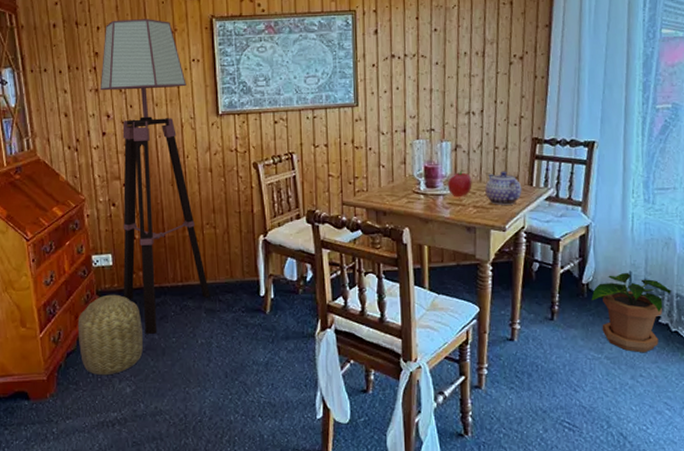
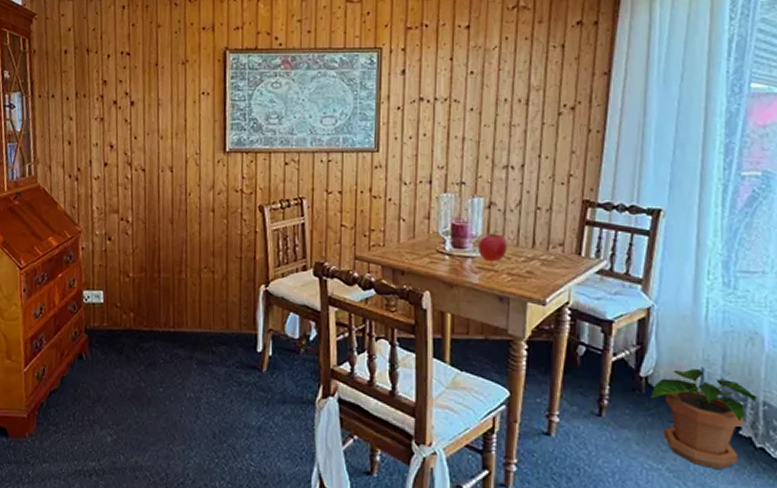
basket: present [77,294,143,376] -> none [62,333,129,421]
floor lamp: present [100,19,210,334] -> none [105,48,203,381]
teapot: present [485,171,522,205] -> none [523,235,568,276]

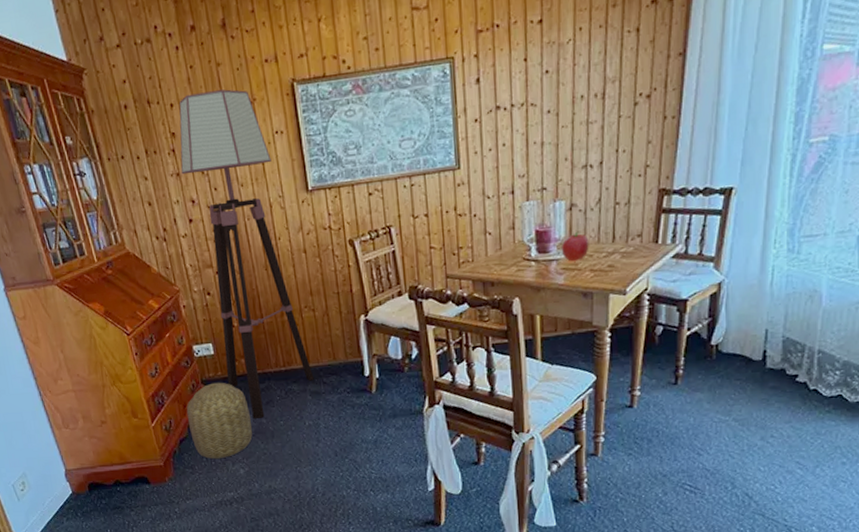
basket: none [62,333,129,421] -> present [186,382,253,460]
floor lamp: none [105,48,203,381] -> present [179,89,314,419]
potted plant: present [650,368,756,470] -> none [720,330,812,414]

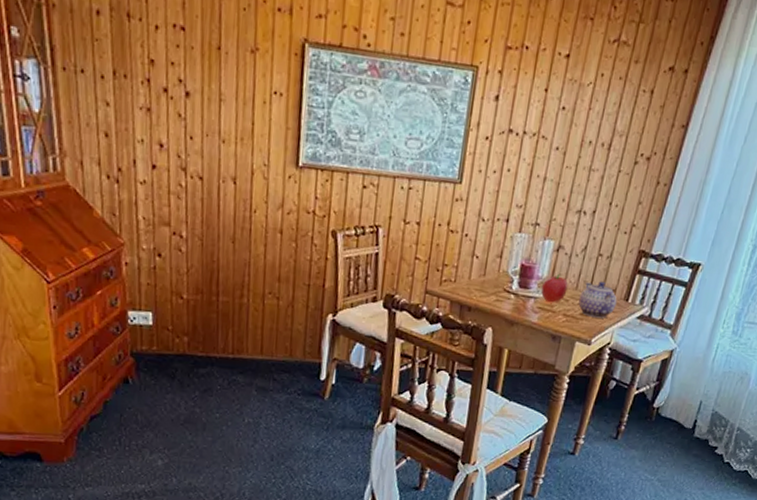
floor lamp: present [179,89,314,419] -> none [153,20,264,407]
basket: present [186,382,253,460] -> none [105,357,182,445]
teapot: none [604,229,646,267] -> present [578,281,617,319]

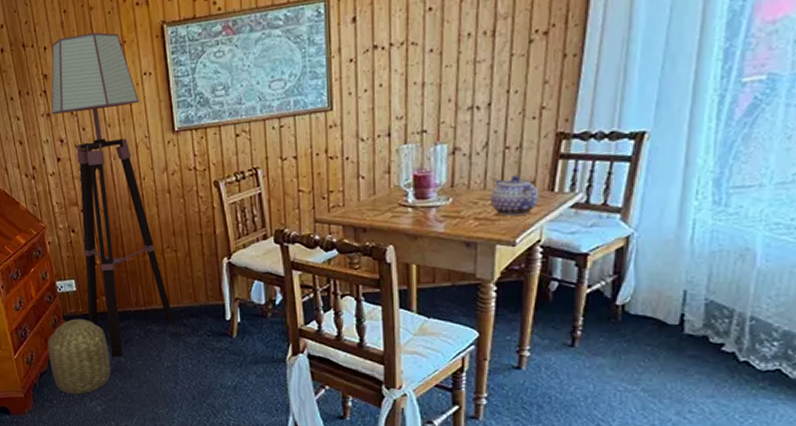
basket: none [105,357,182,445] -> present [47,318,111,395]
floor lamp: none [153,20,264,407] -> present [51,32,174,357]
fruit: present [541,275,569,304] -> none [441,178,474,209]

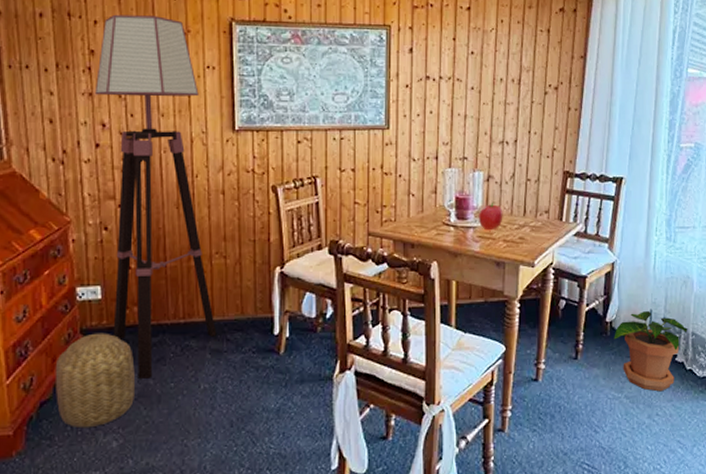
fruit: none [441,178,474,209] -> present [478,203,503,231]
teapot: present [490,175,540,216] -> none [516,204,552,240]
potted plant: none [627,291,743,386] -> present [614,310,687,392]

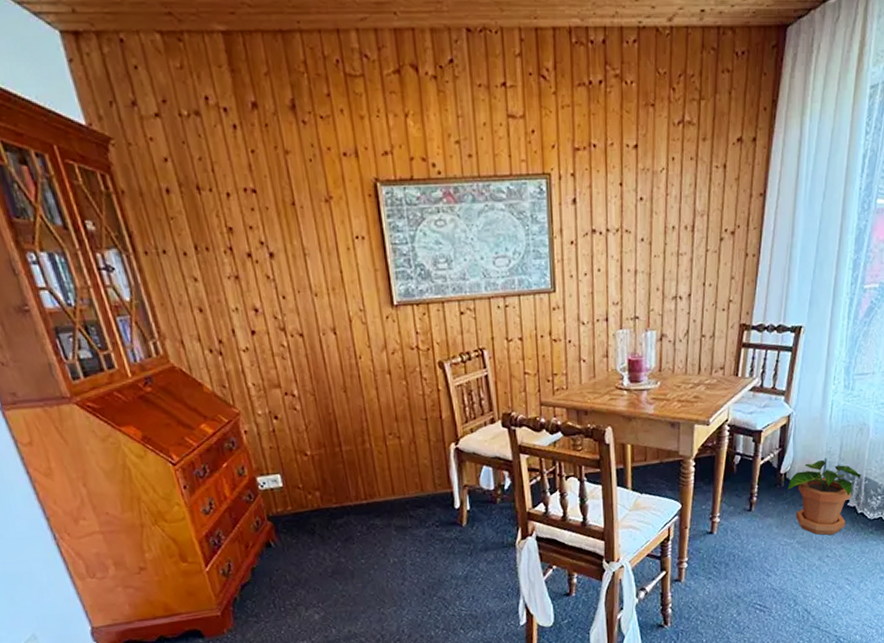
basket: present [54,333,135,429] -> none [249,518,329,605]
floor lamp: present [94,14,217,379] -> none [237,182,400,558]
fruit: present [478,203,503,231] -> none [651,363,677,392]

